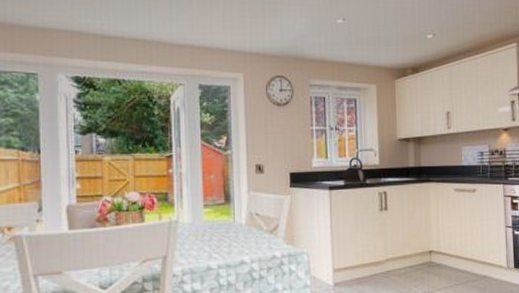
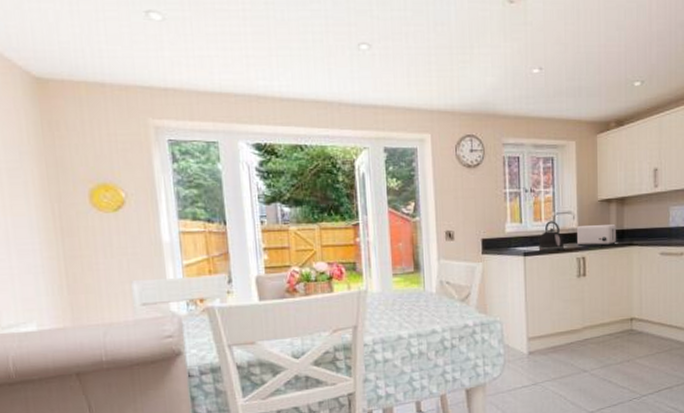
toaster: none [379,161,414,182] -> present [577,224,616,247]

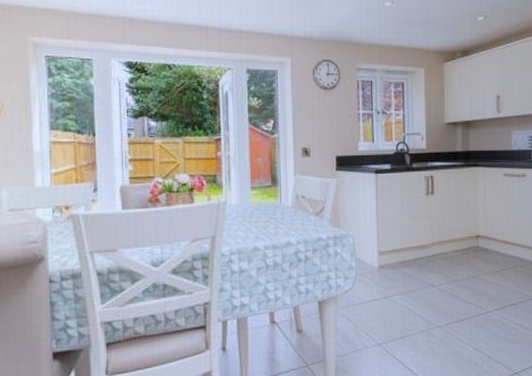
toaster: present [577,224,616,247] -> none [426,145,462,166]

